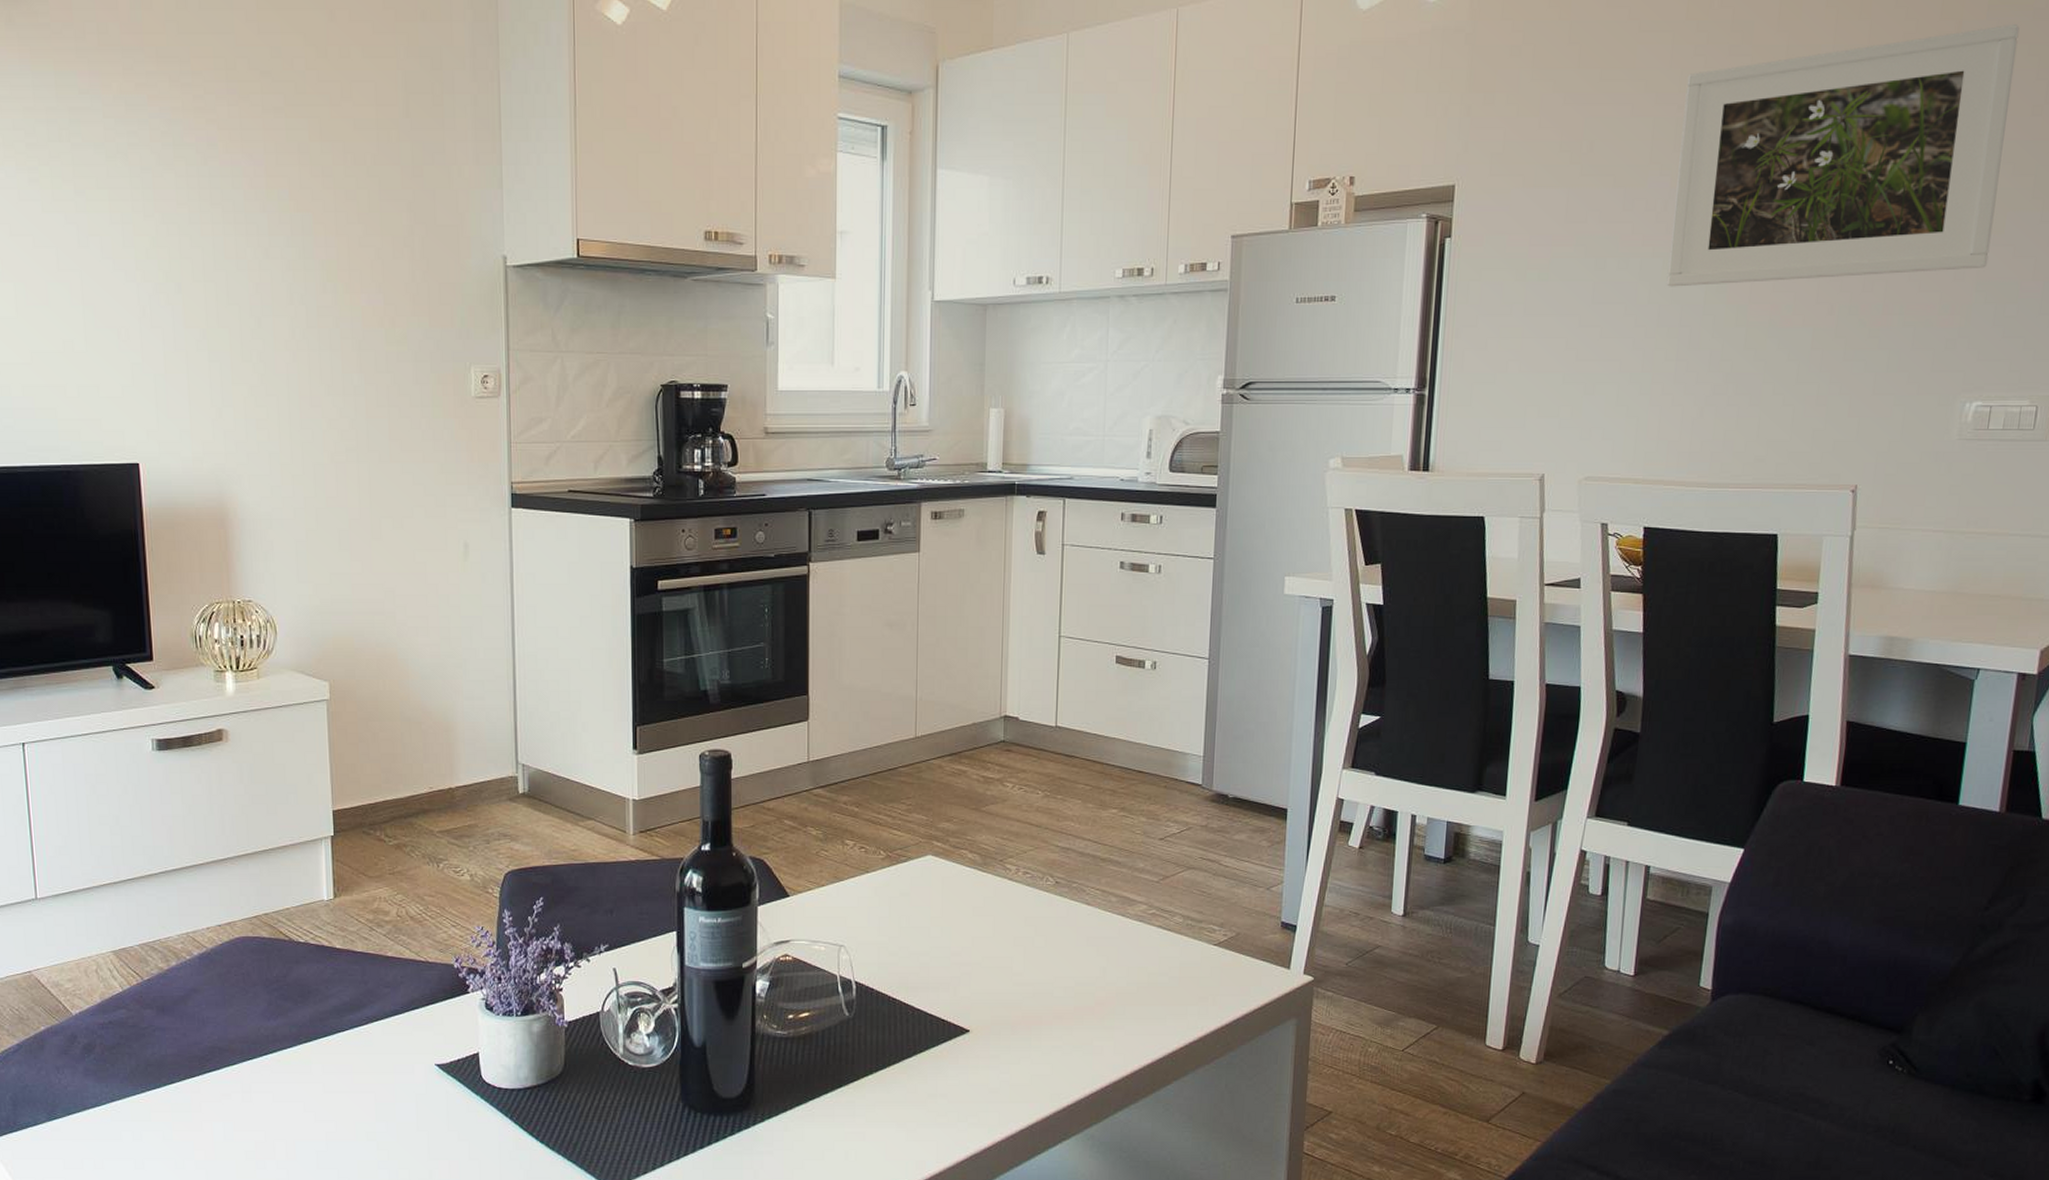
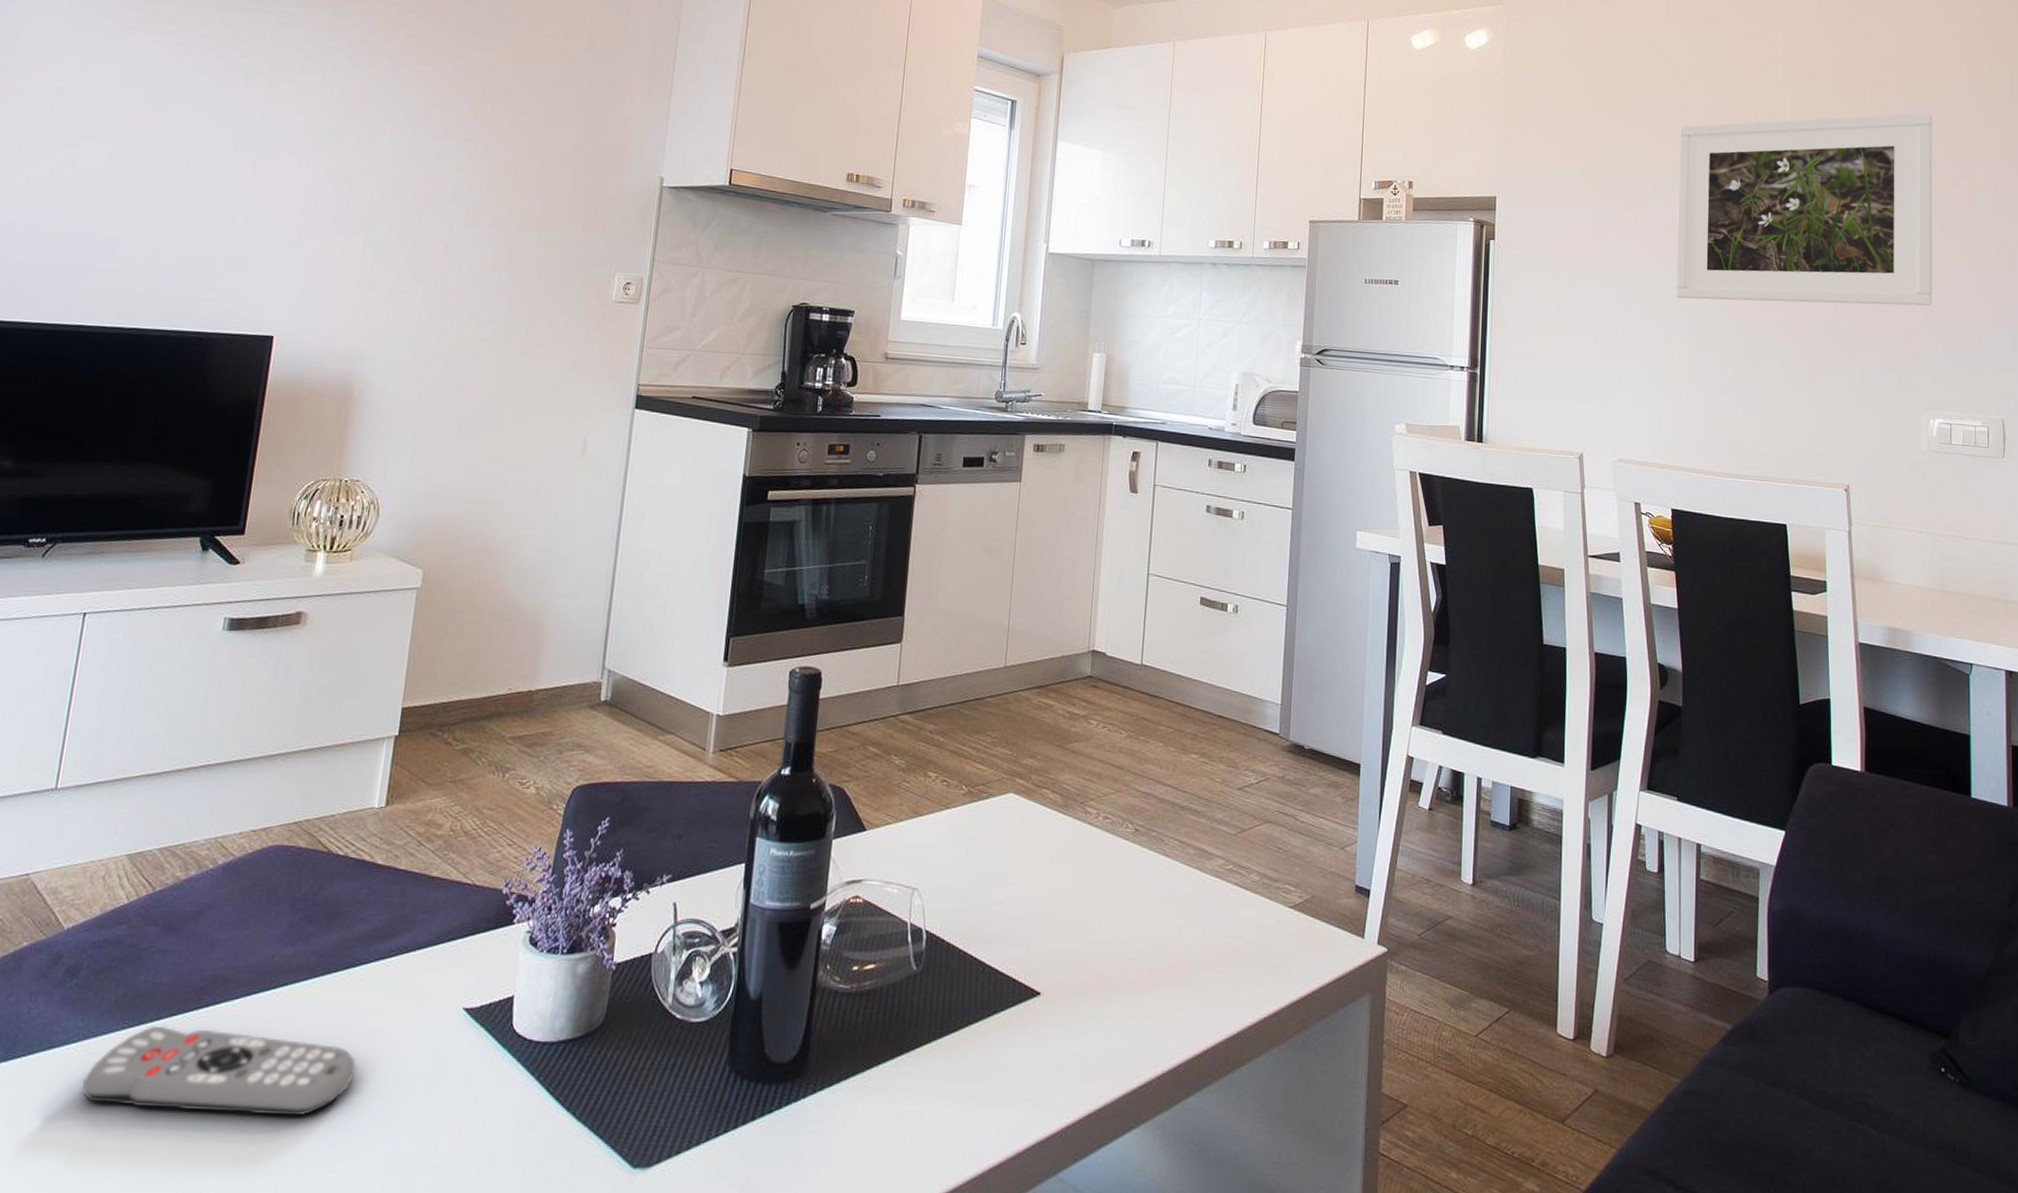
remote control: none [119,1090,350,1155] -> present [82,1027,357,1117]

